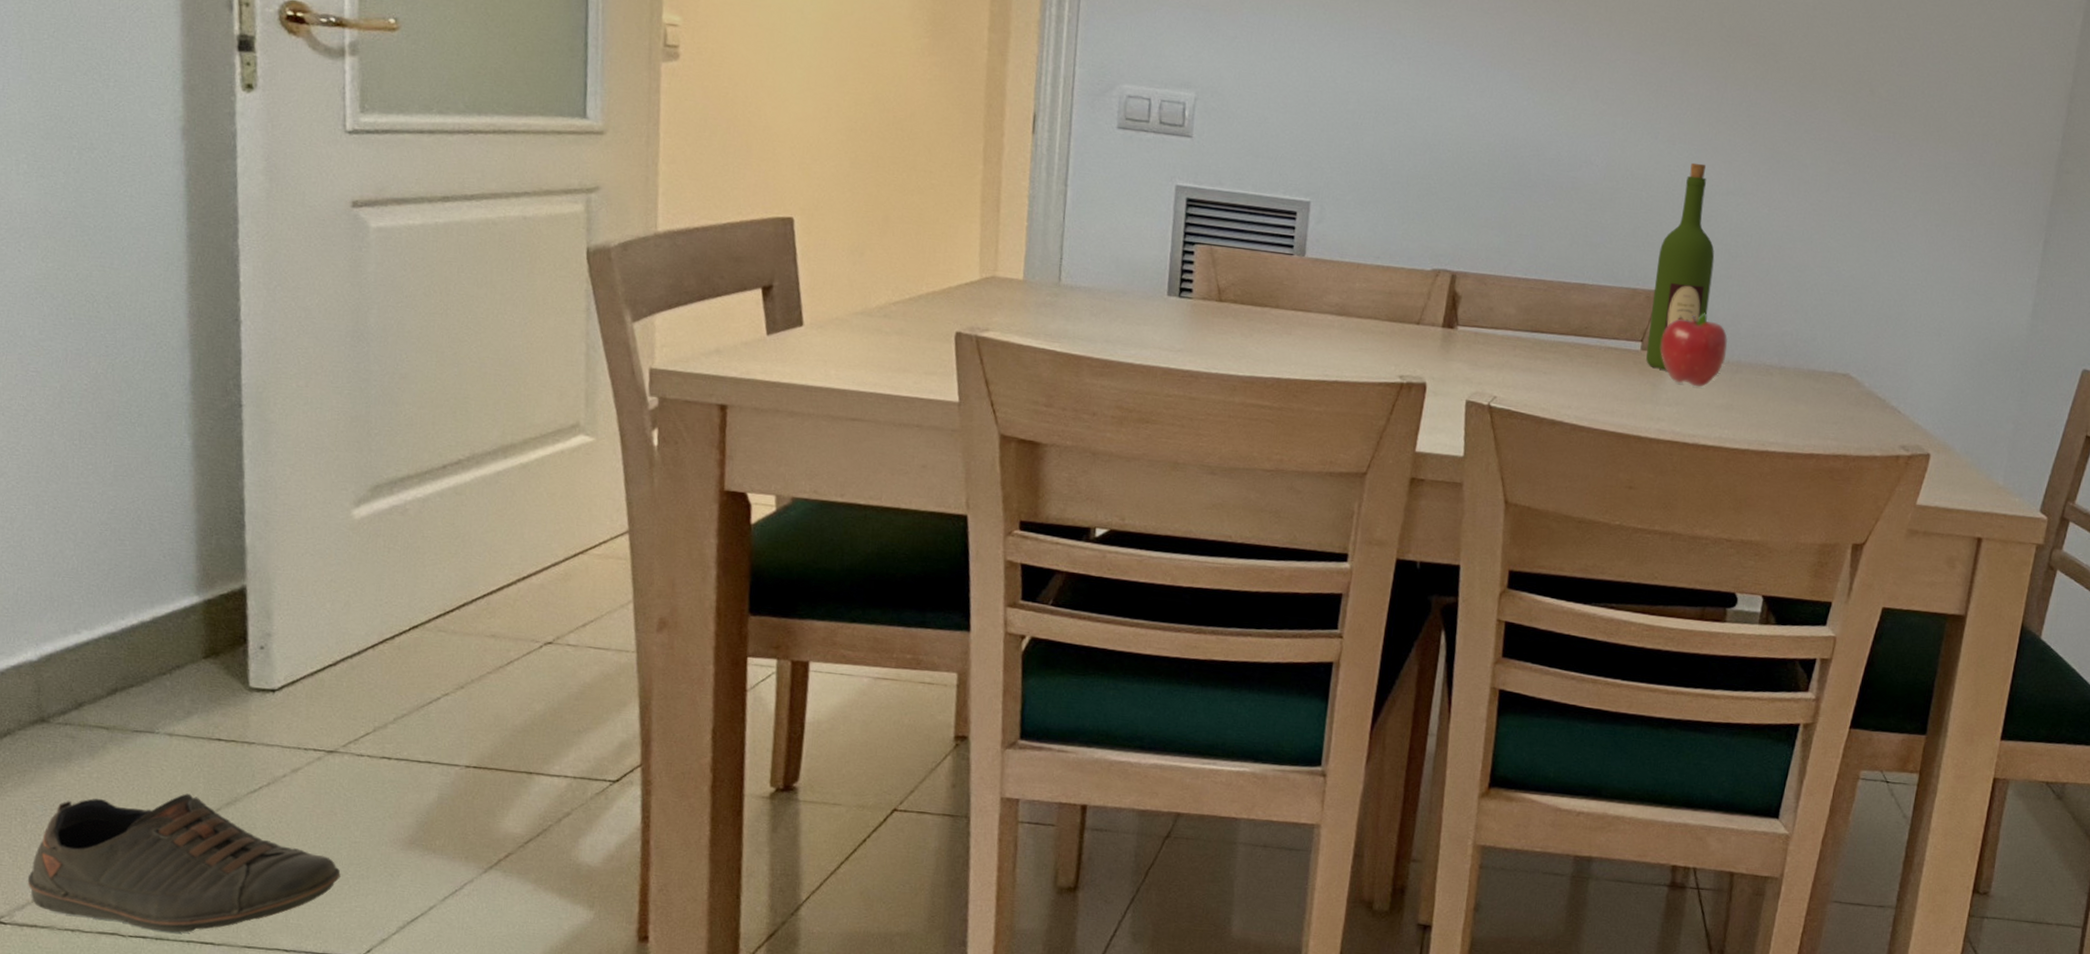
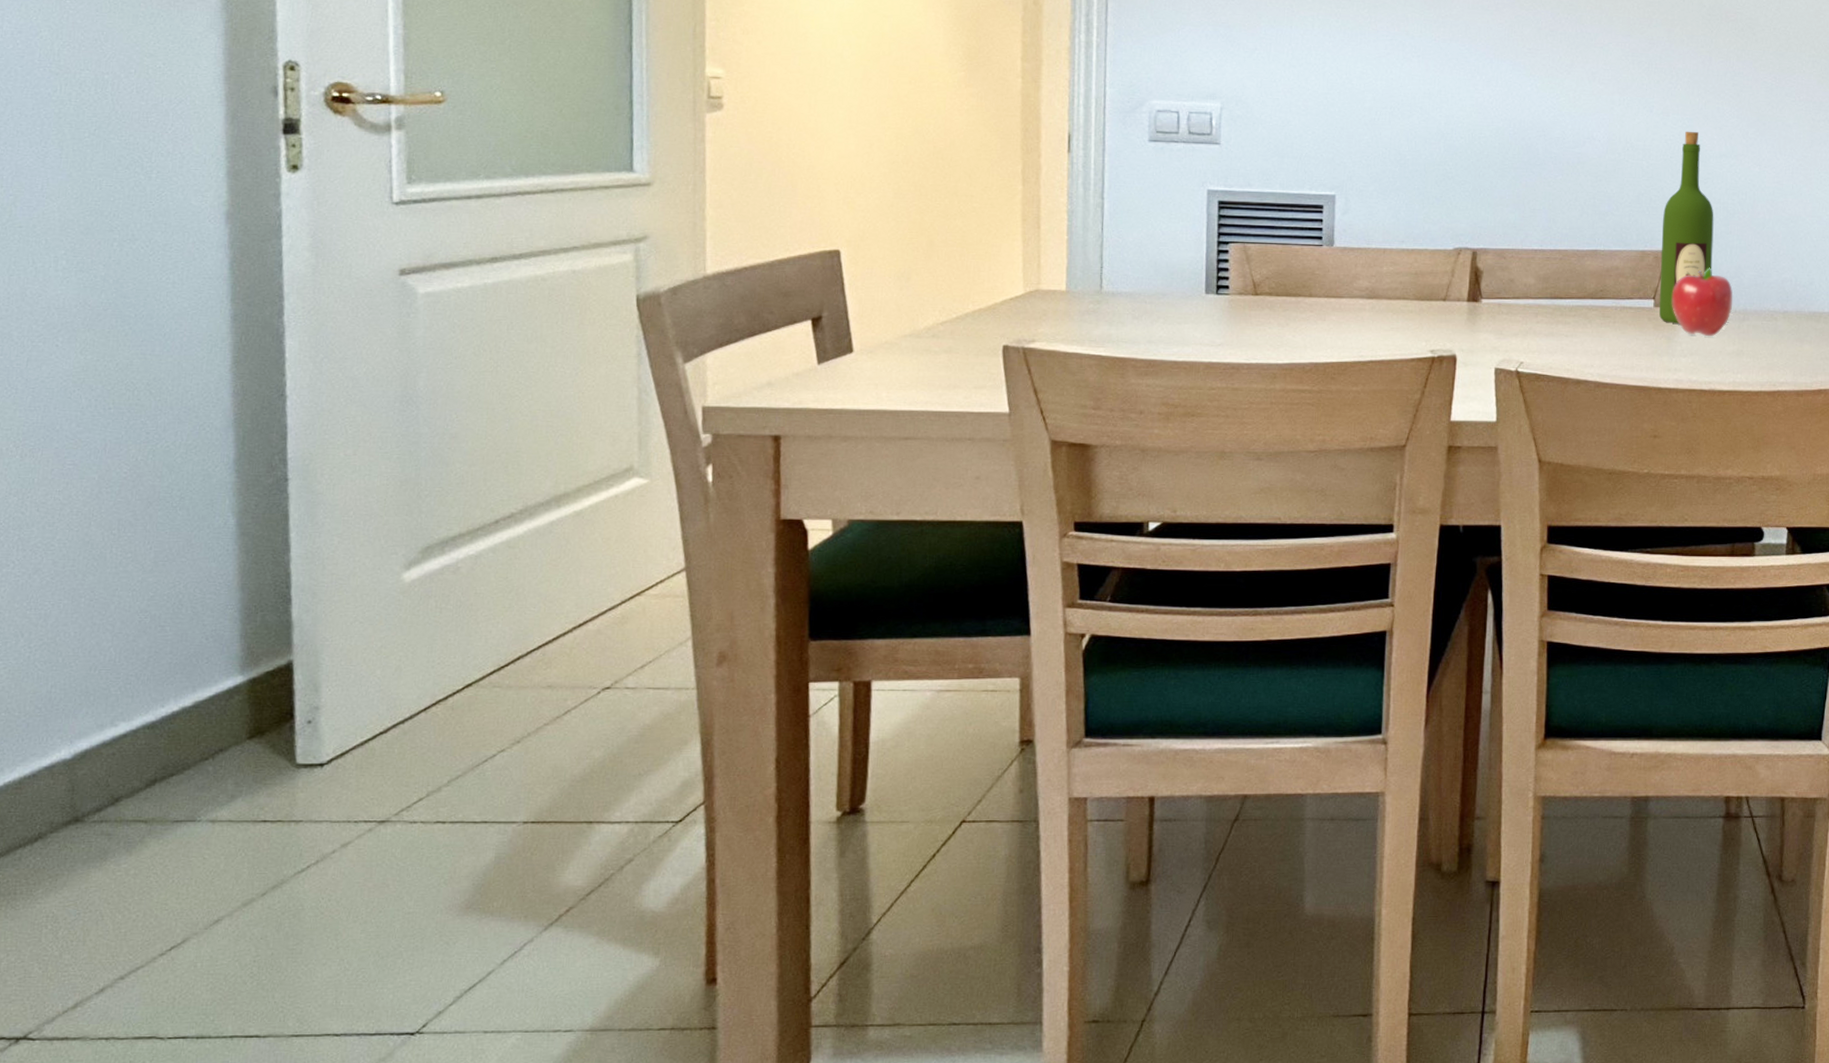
shoe: present [27,793,341,933] -> none [58,881,394,1029]

